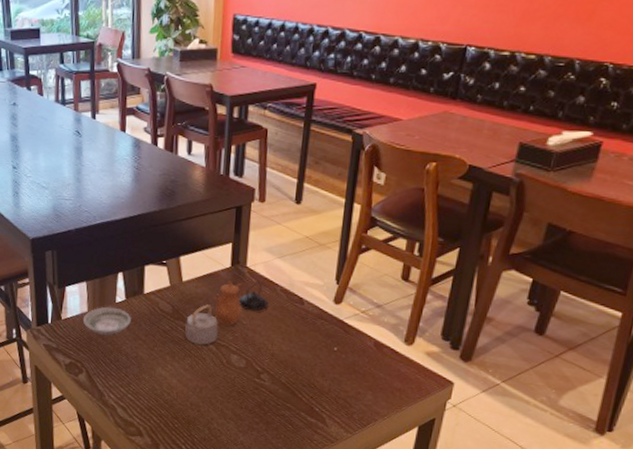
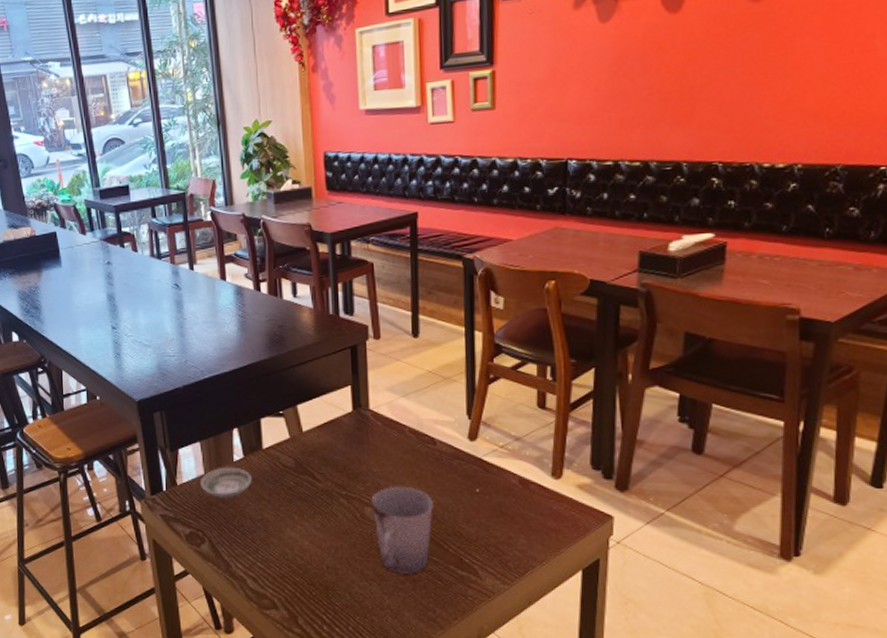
teapot: present [185,281,269,345] -> none [311,425,398,499]
cup: none [237,338,294,417] -> present [371,486,433,575]

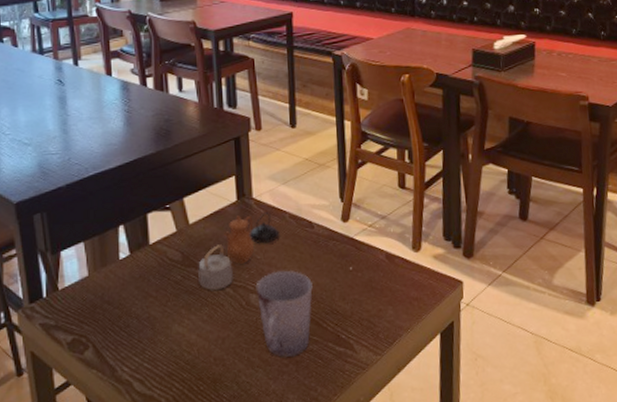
saucer: present [200,467,252,499] -> none [83,265,138,300]
teapot: none [311,425,398,499] -> present [198,212,280,290]

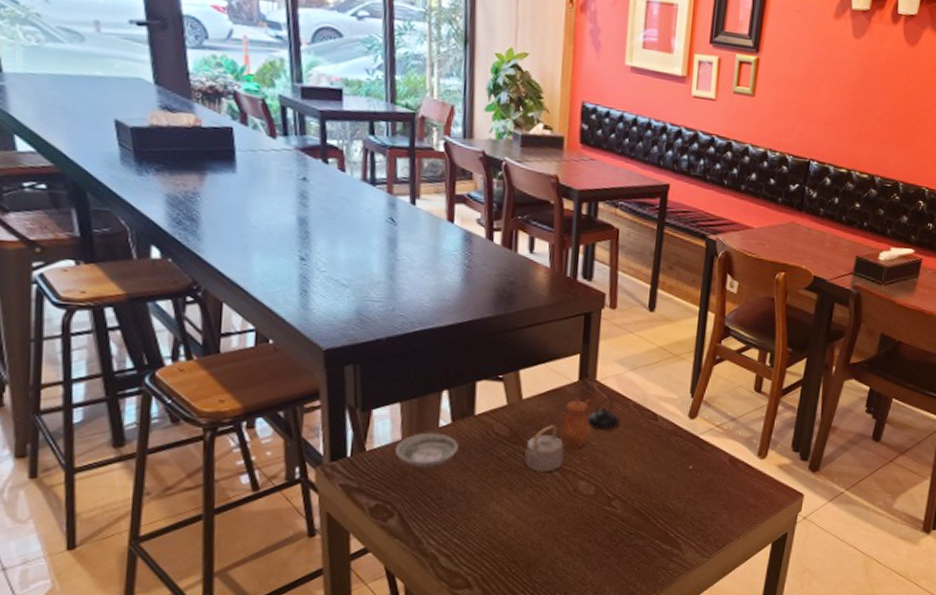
saucer: none [83,265,138,300] -> present [394,432,459,469]
cup: present [255,269,313,358] -> none [586,460,648,550]

